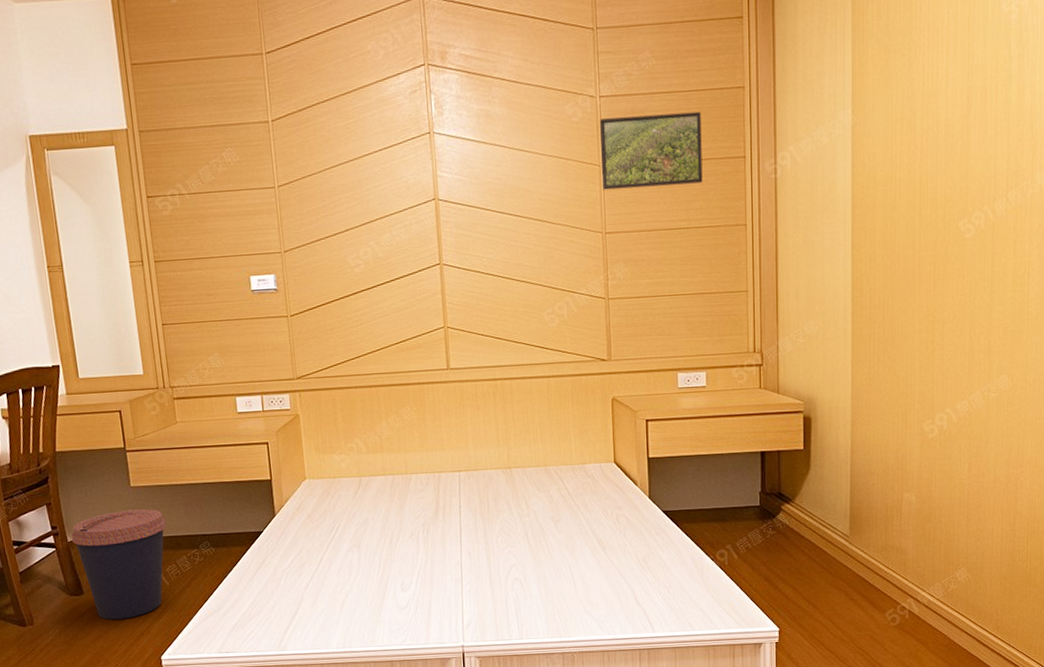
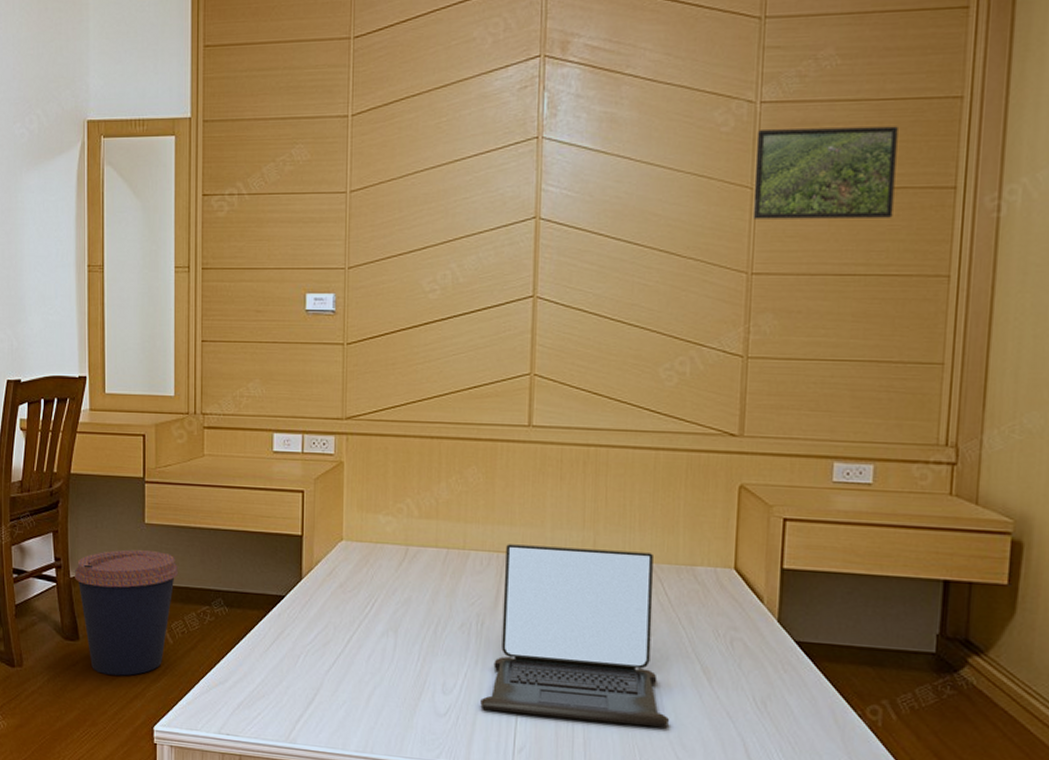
laptop: none [433,458,578,598] -> present [480,544,670,727]

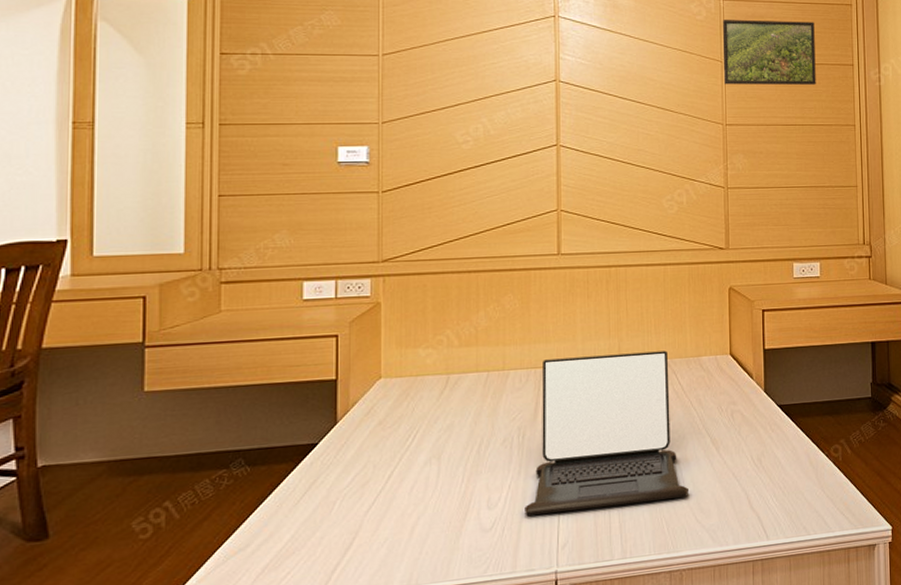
coffee cup: present [75,549,178,676] -> none [44,419,187,572]

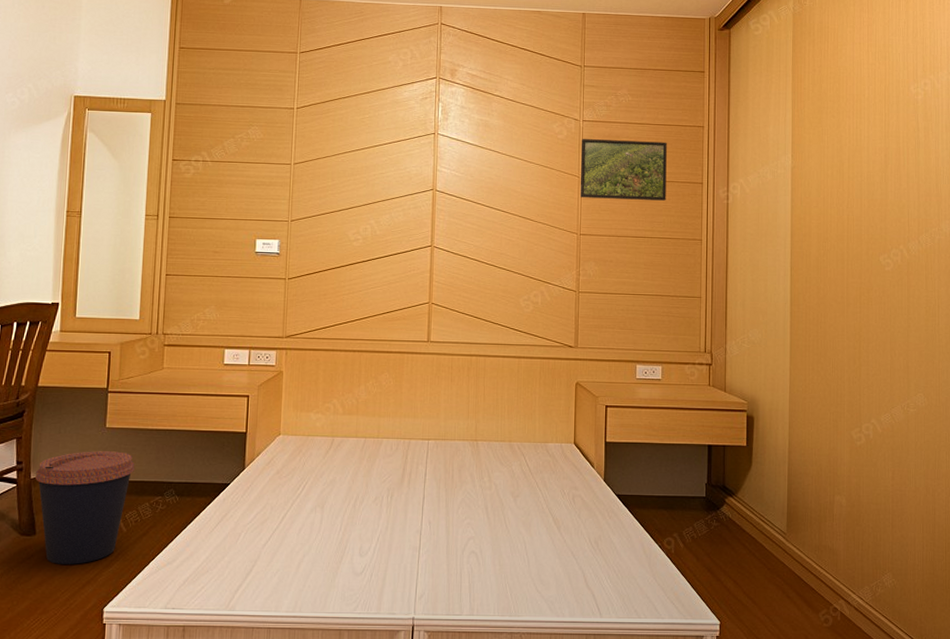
coffee cup: none [44,419,187,572] -> present [35,451,135,564]
laptop: present [525,351,690,516] -> none [390,432,532,568]

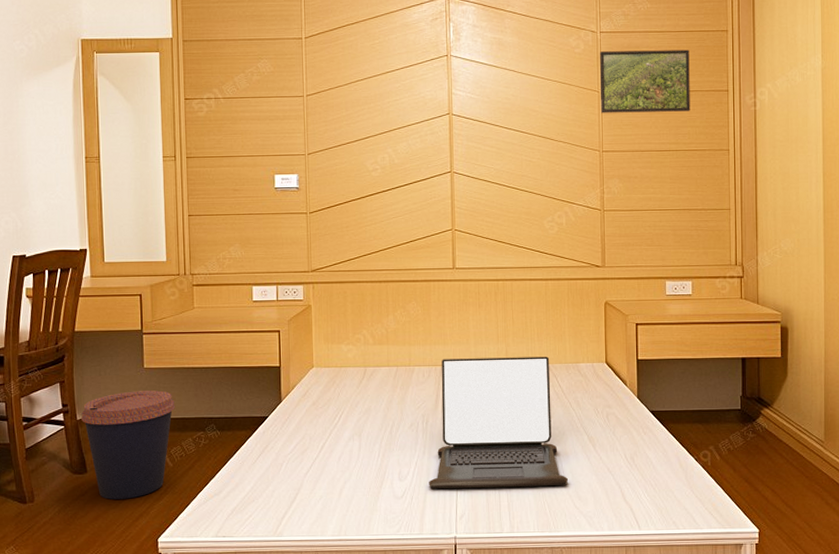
laptop: none [390,432,532,568] -> present [429,356,569,489]

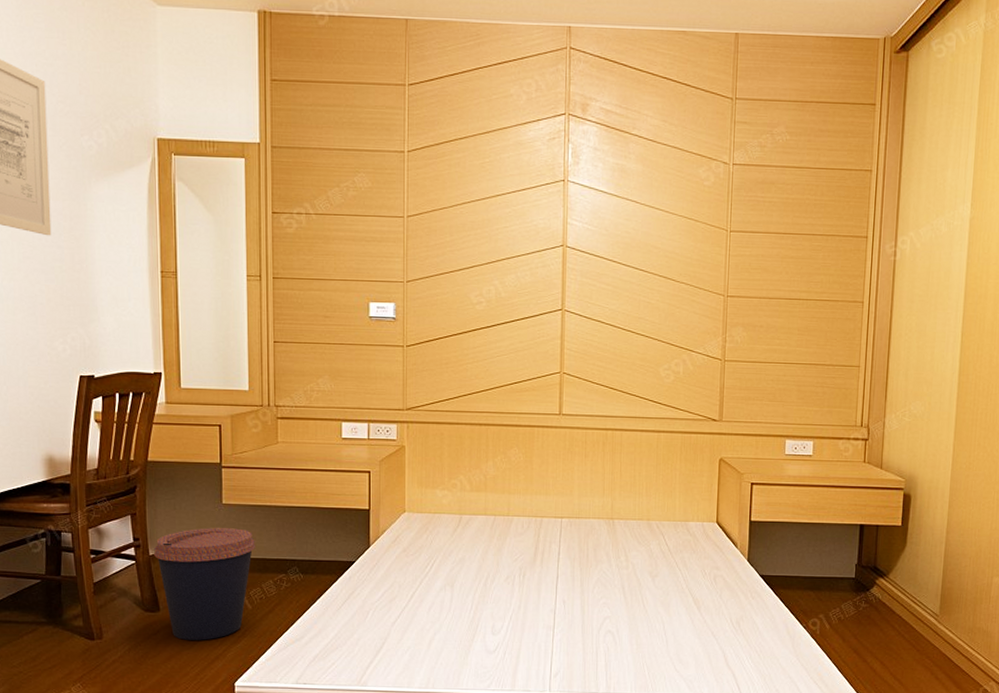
laptop: present [429,356,569,489] -> none [523,510,670,648]
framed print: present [599,49,690,113] -> none [727,186,829,258]

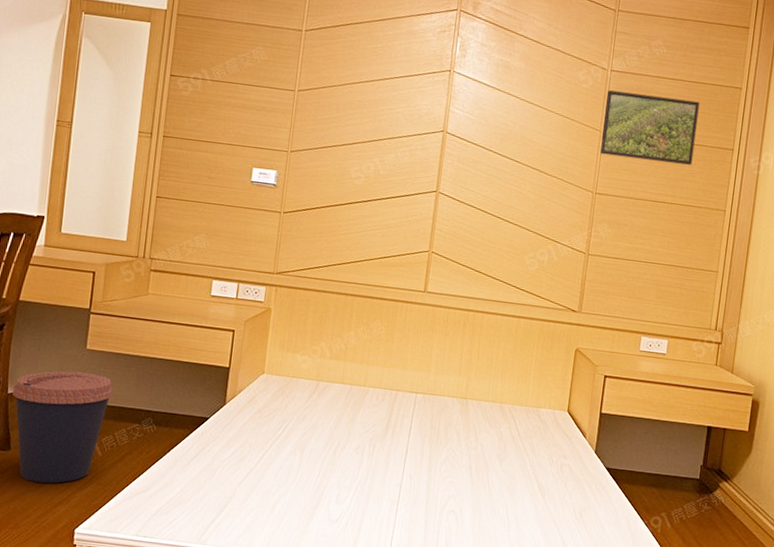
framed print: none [727,186,829,258] -> present [599,90,700,165]

